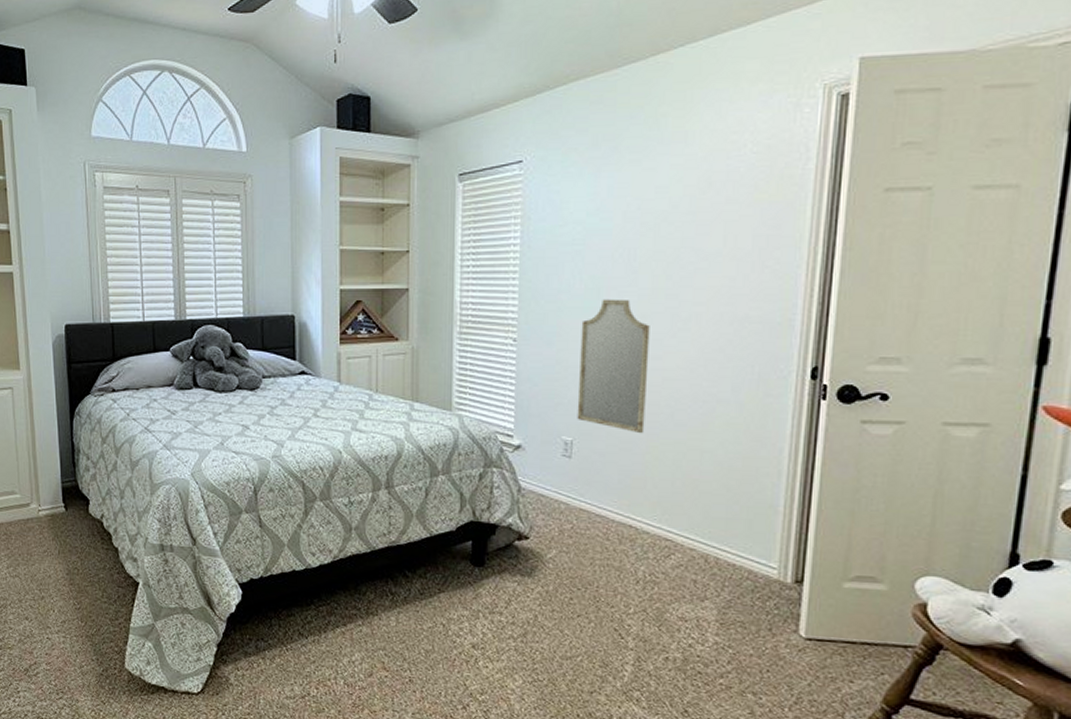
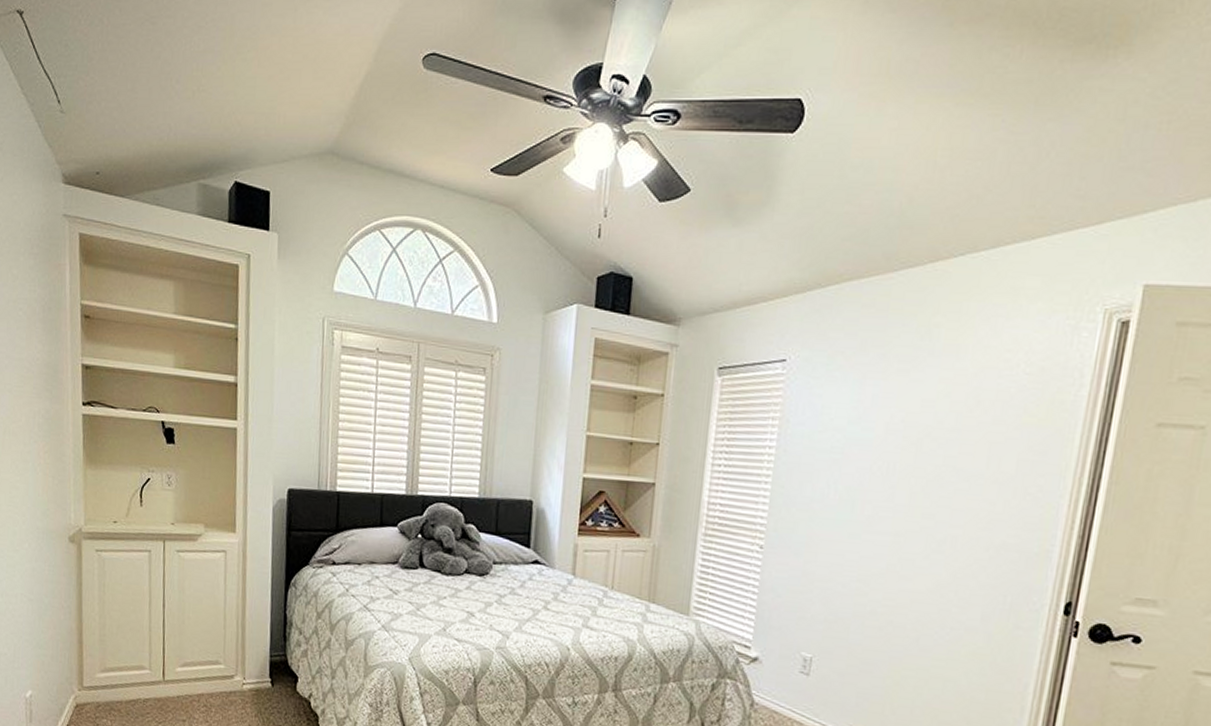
home mirror: present [577,299,650,434] -> none [818,512,903,657]

